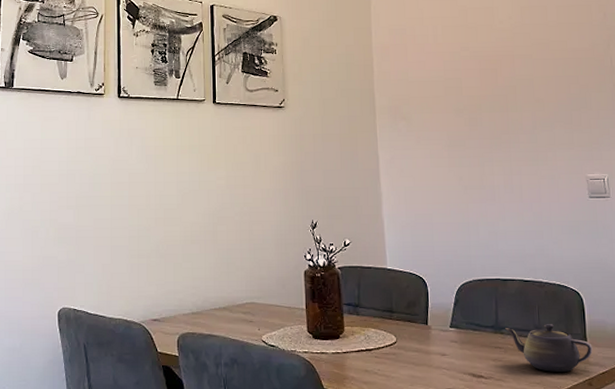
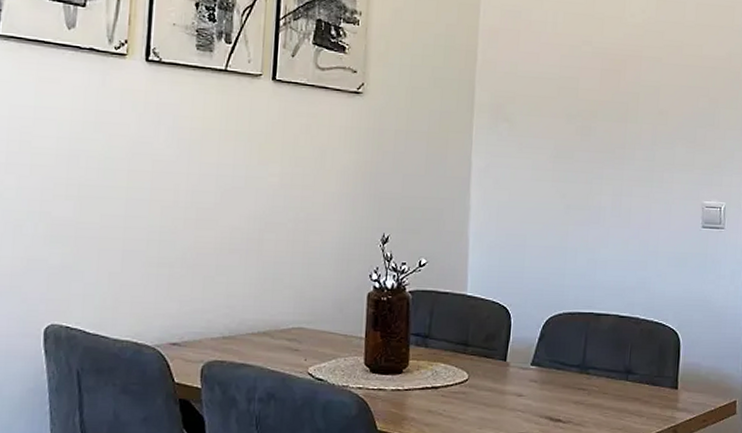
teapot: present [505,324,593,372] -> none [592,365,683,417]

